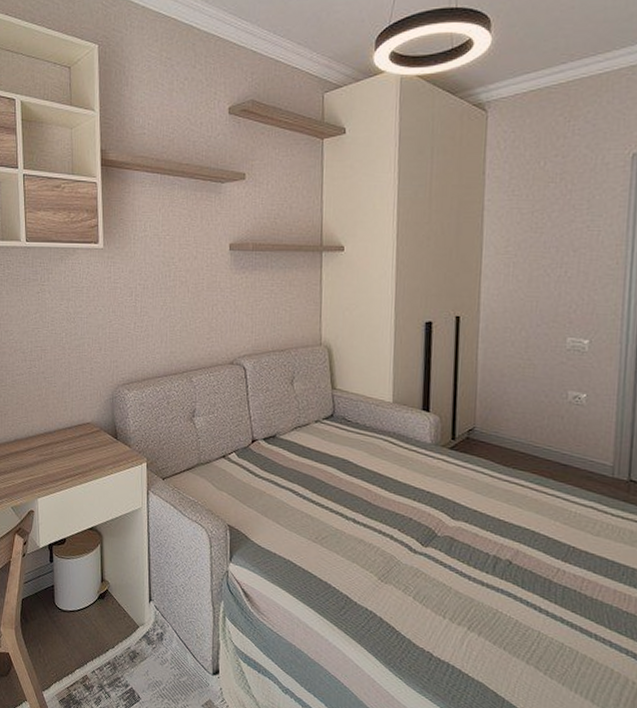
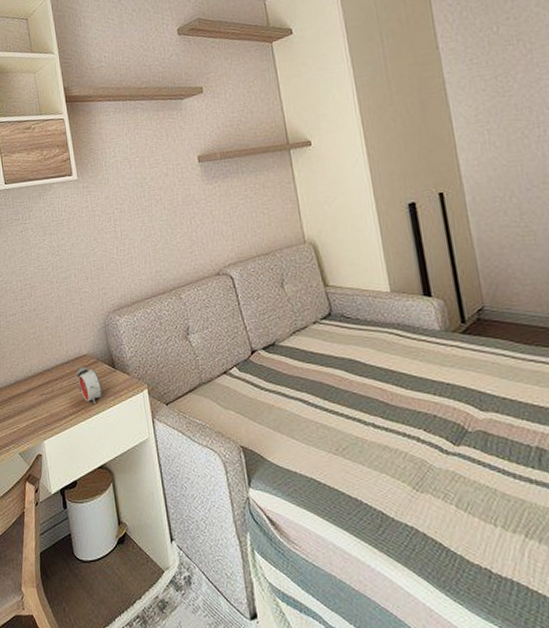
alarm clock: none [77,434,102,471] -> present [76,367,103,405]

